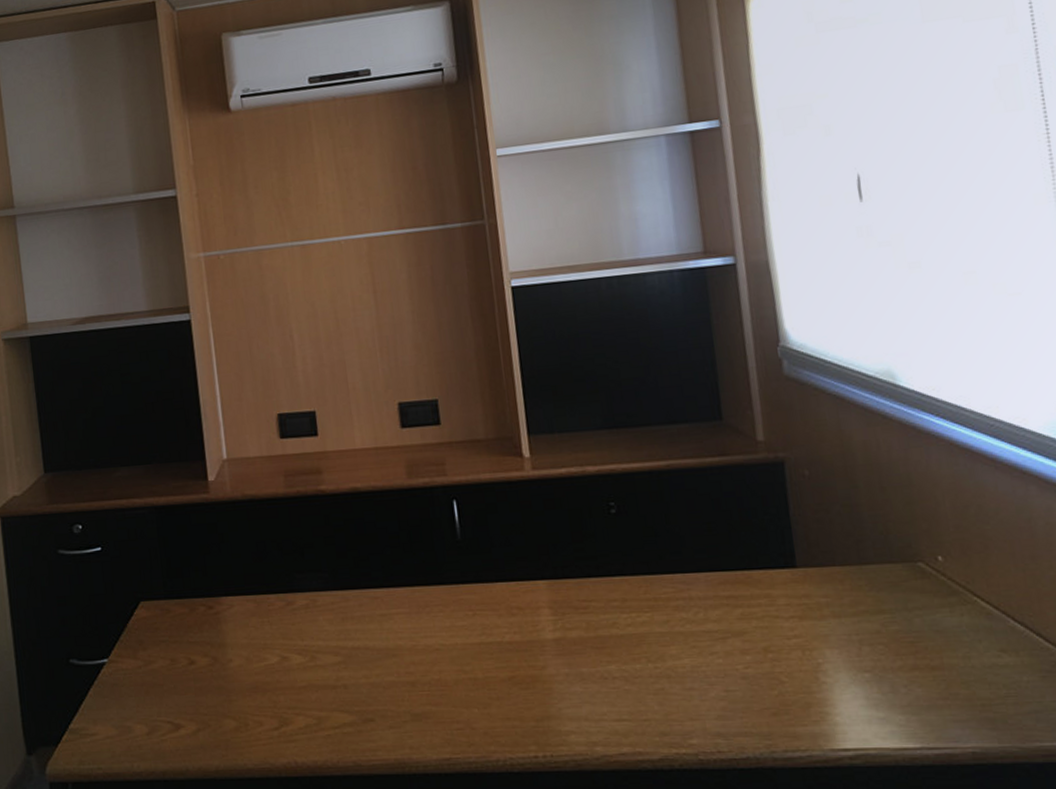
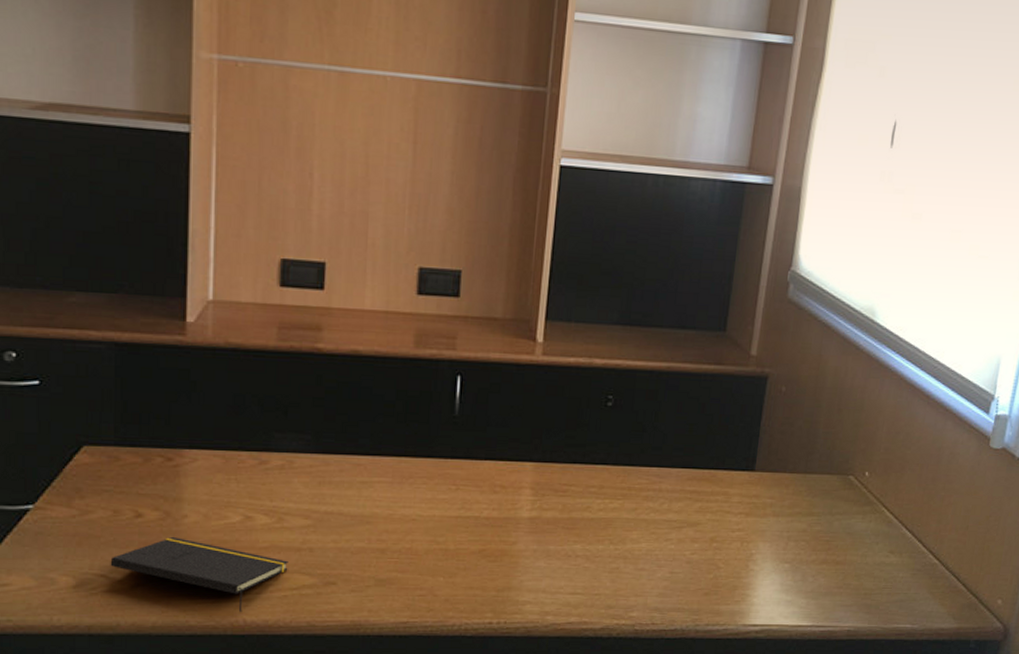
notepad: none [173,680,328,755] -> present [110,536,288,613]

